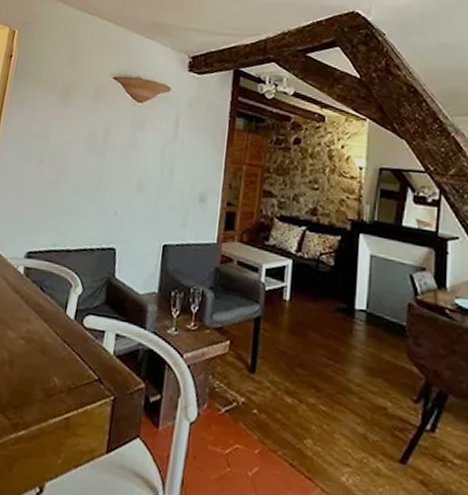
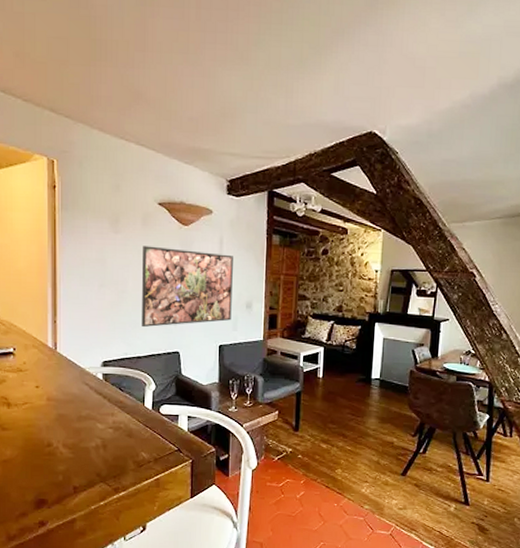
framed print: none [77,121,189,216] -> present [142,246,233,328]

